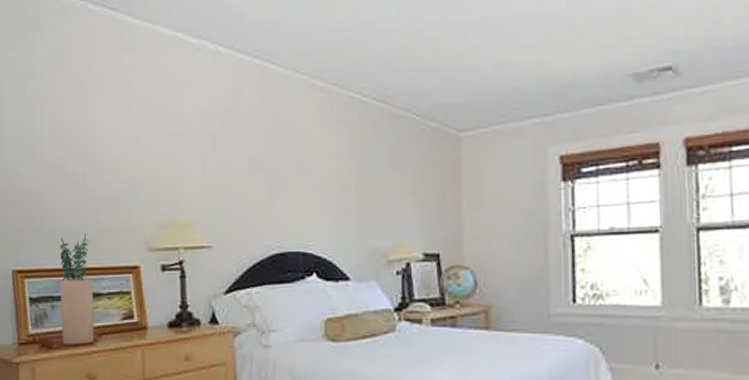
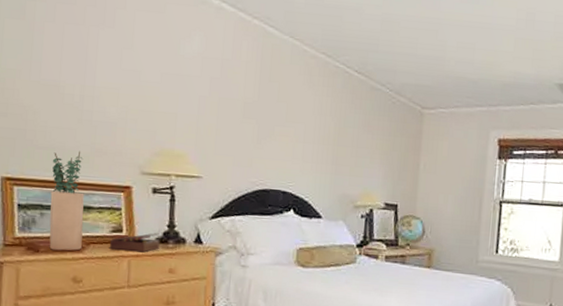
jewelry box: none [122,316,173,340] -> present [110,233,160,253]

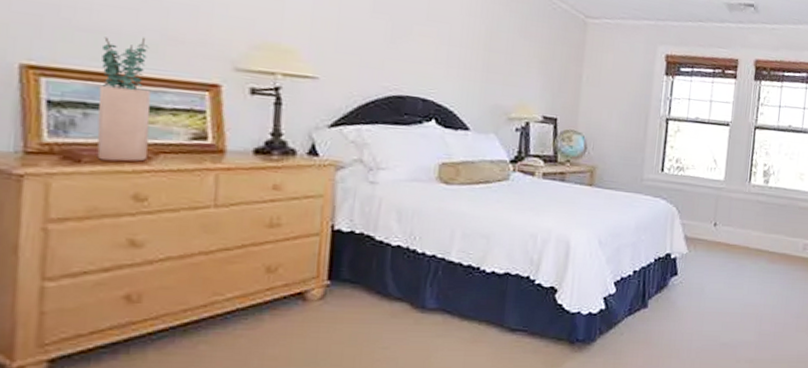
jewelry box: present [110,233,160,253] -> none [189,142,261,165]

